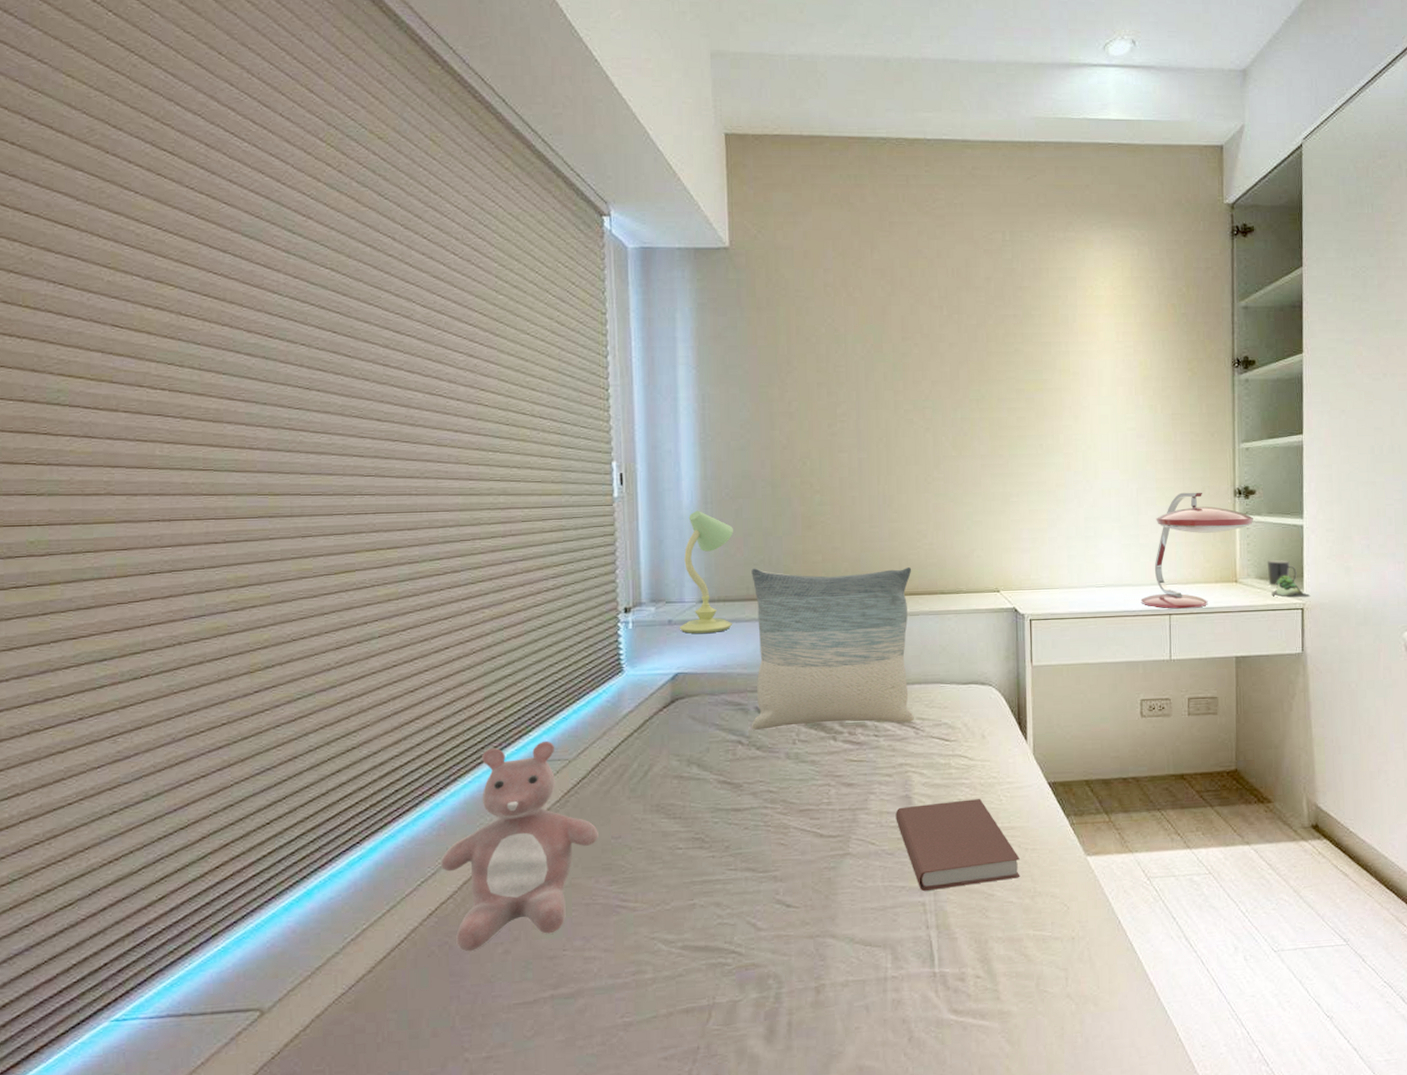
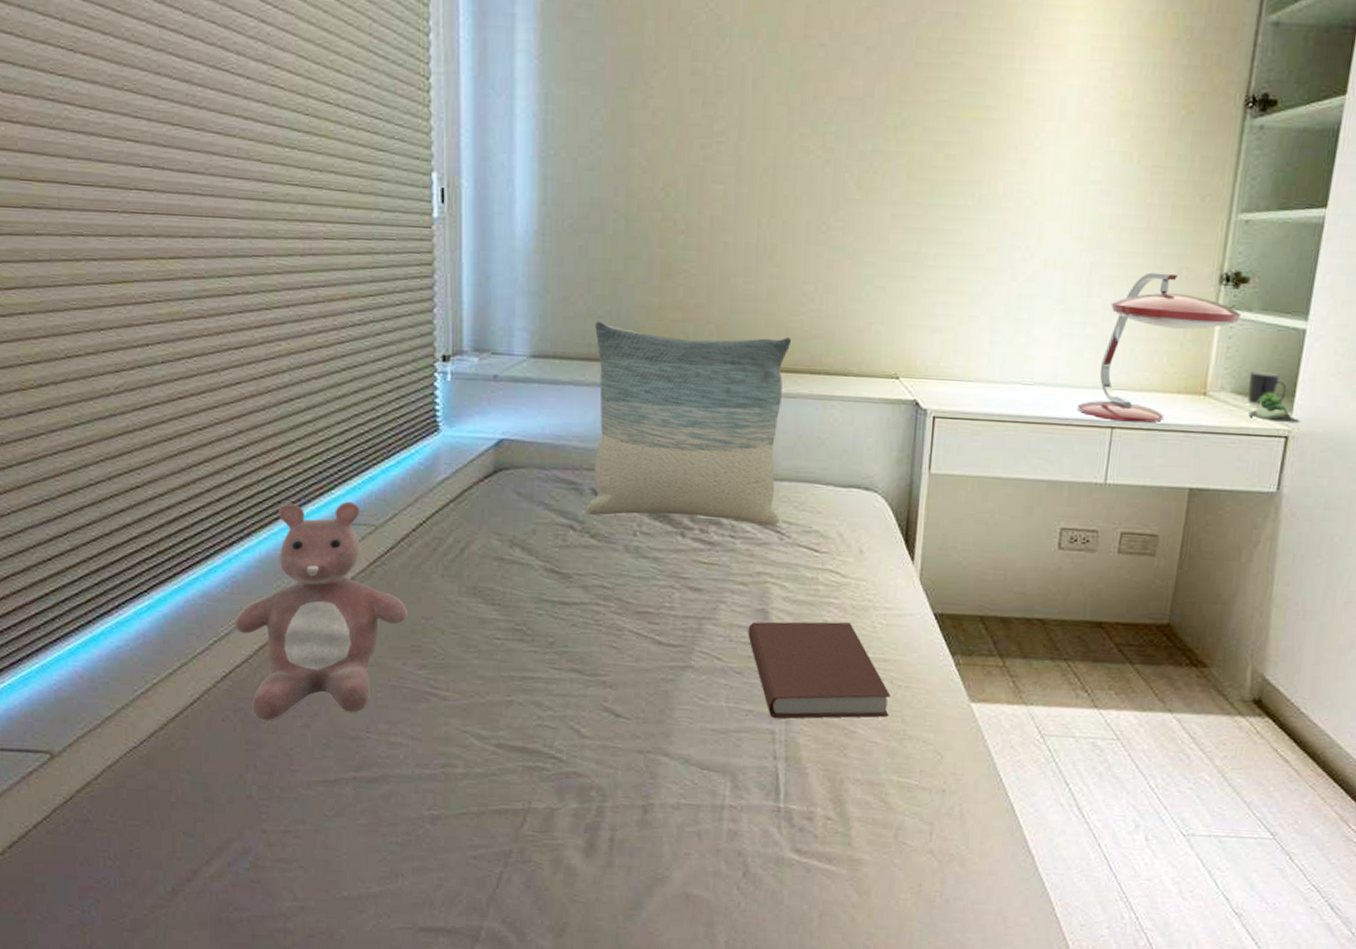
table lamp: present [679,511,733,634] -> none [506,243,575,396]

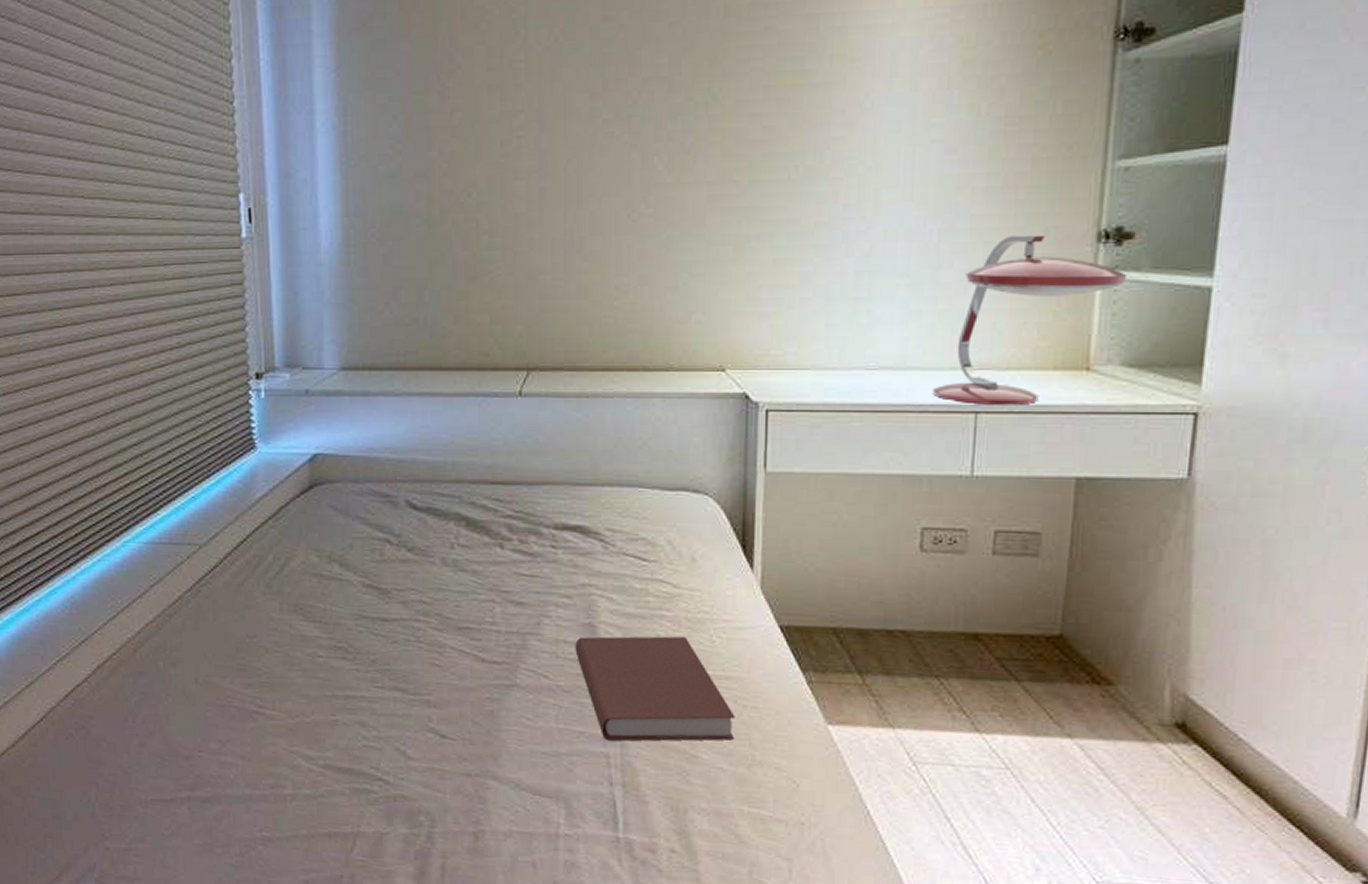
stuffed animal: present [234,501,409,721] -> none [74,521,234,740]
pillow: present [585,321,792,525] -> none [401,329,606,533]
mug: present [1247,371,1287,407] -> none [1141,339,1193,380]
succulent plant: present [1248,391,1301,424] -> none [1145,362,1213,398]

